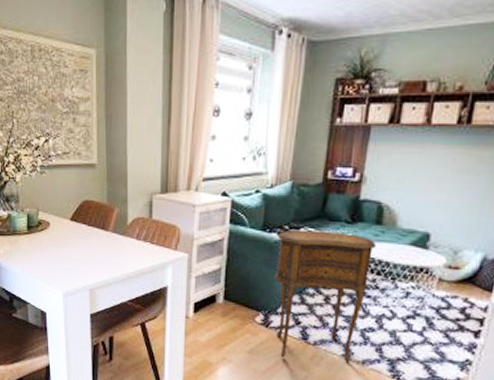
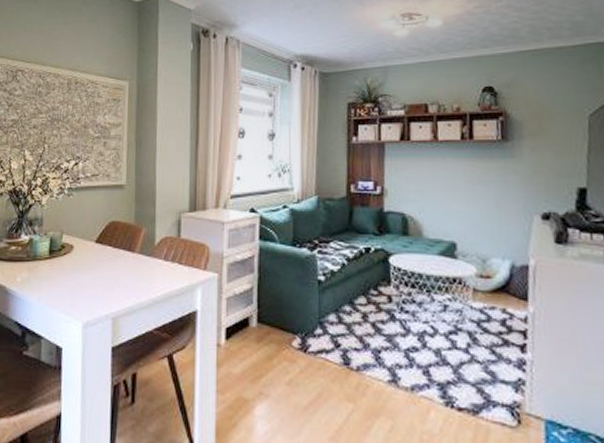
side table: present [274,229,377,362] -> none [308,243,407,389]

